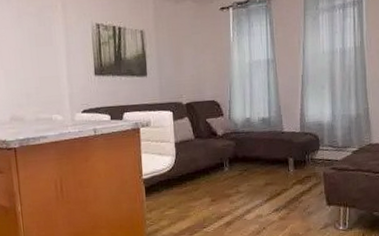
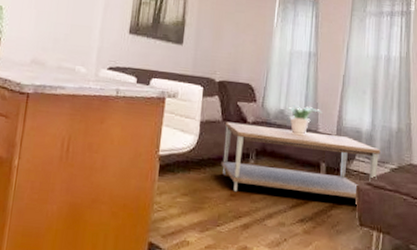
coffee table: none [198,131,342,197] -> present [221,121,380,199]
potted plant: none [252,110,284,138] -> present [286,105,321,135]

